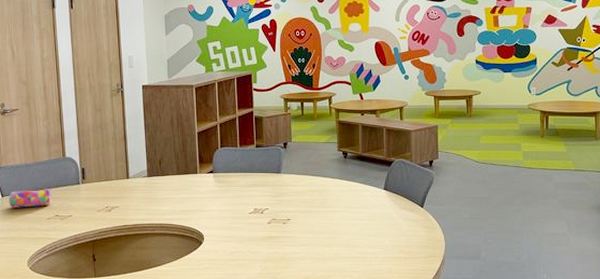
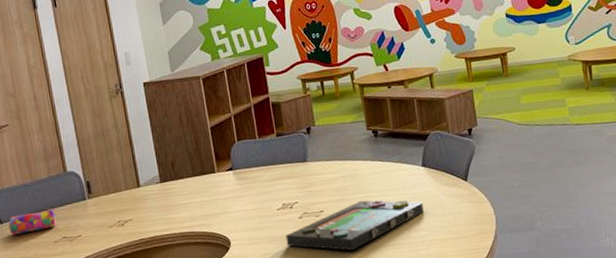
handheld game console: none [254,214,381,258] -> present [285,200,424,251]

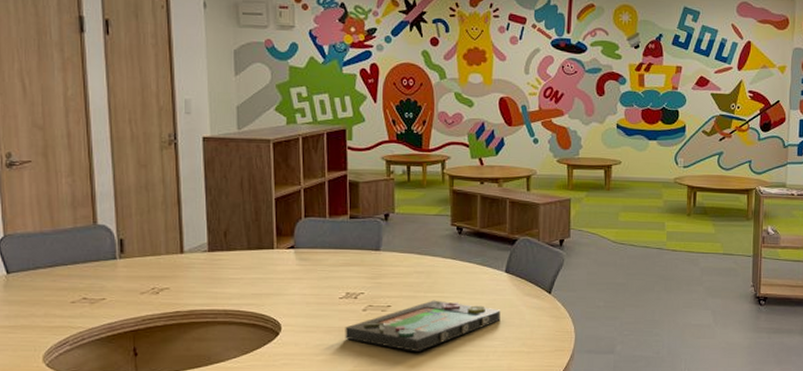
pencil case: present [8,207,57,235] -> none [17,263,78,288]

